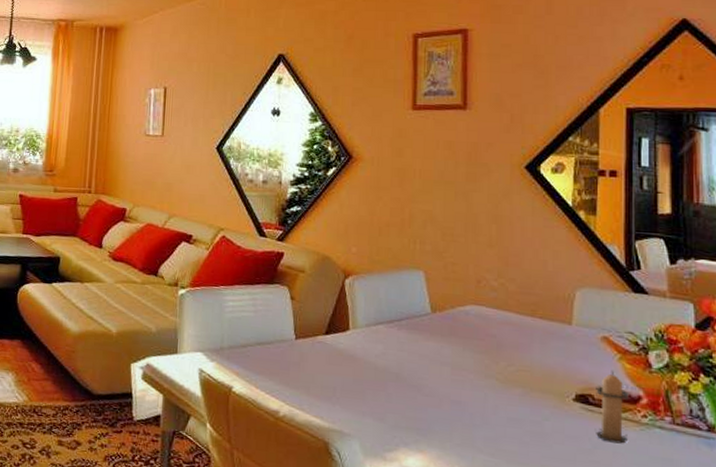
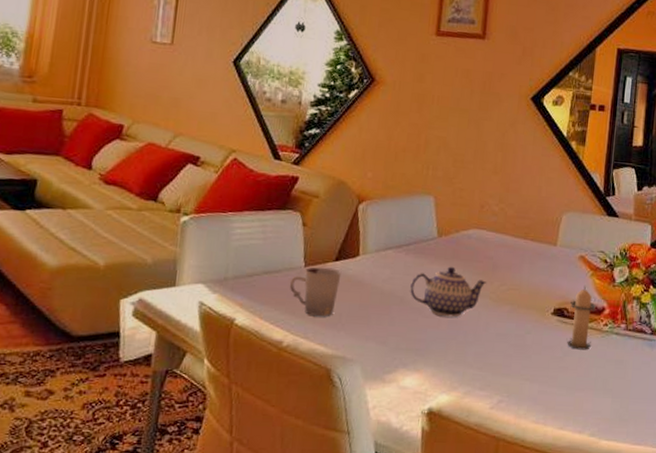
cup: none [281,340,333,389] -> present [289,267,342,316]
teapot: none [406,343,492,397] -> present [410,266,487,317]

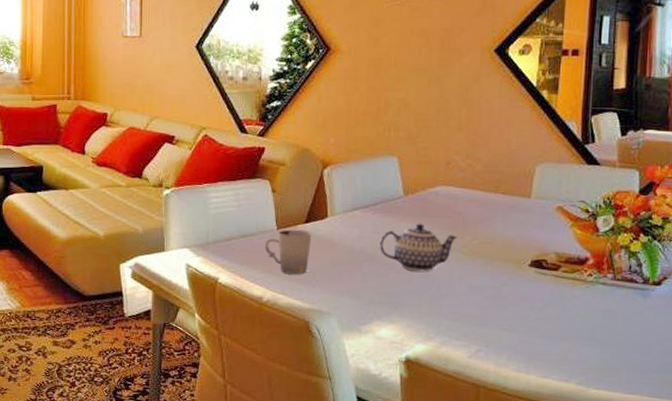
candle: present [567,285,597,350] -> none [547,236,579,301]

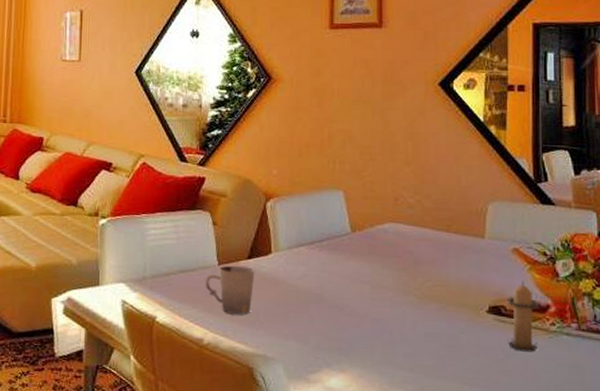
teapot: present [380,223,458,272] -> none [327,262,410,316]
candle: none [547,236,579,301] -> present [508,280,540,352]

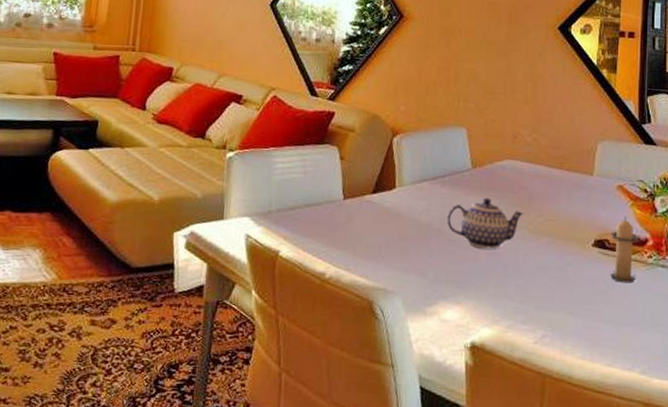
cup: present [205,265,255,314] -> none [329,199,379,248]
teapot: none [327,262,410,316] -> present [447,197,524,249]

